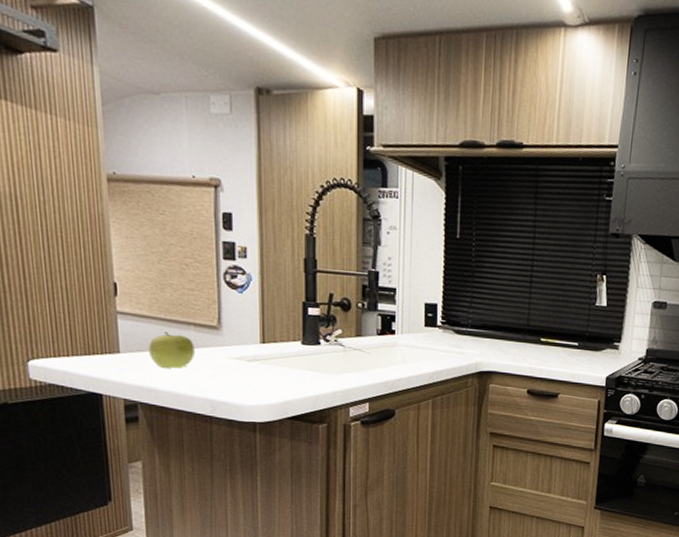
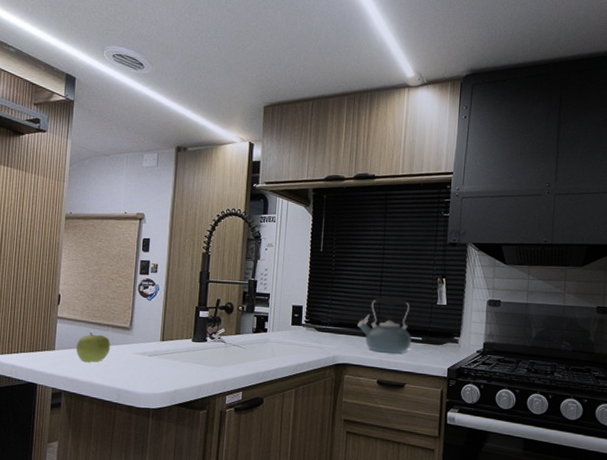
kettle: none [503,295,567,361] -> present [357,297,412,354]

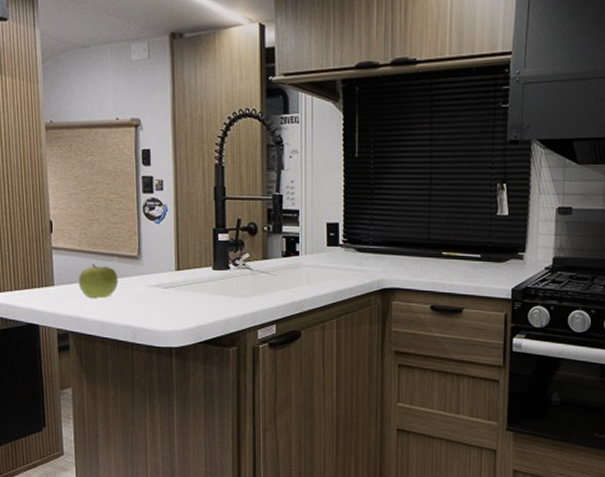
kettle: present [357,297,412,354] -> none [404,209,469,274]

